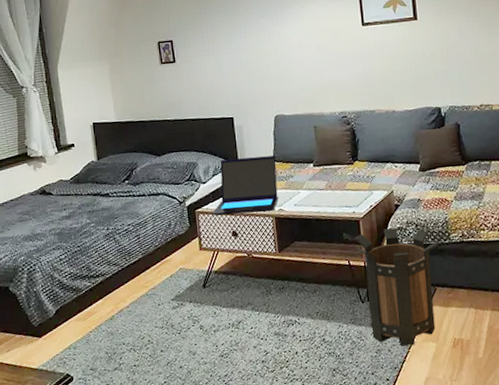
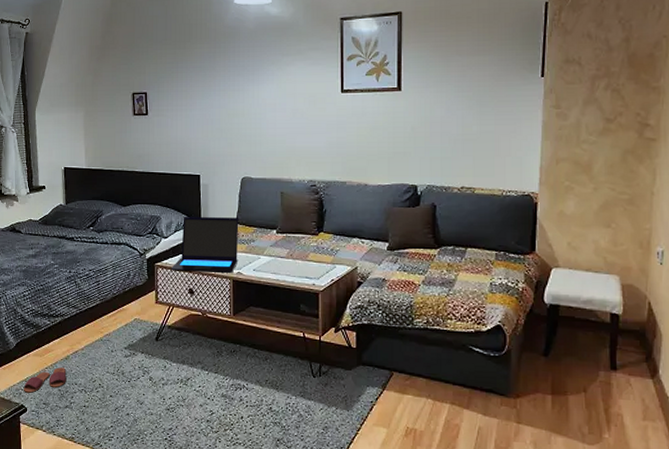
slippers: none [67,329,113,361] -> present [23,367,67,393]
decorative basket: present [354,228,439,346] -> none [312,305,401,428]

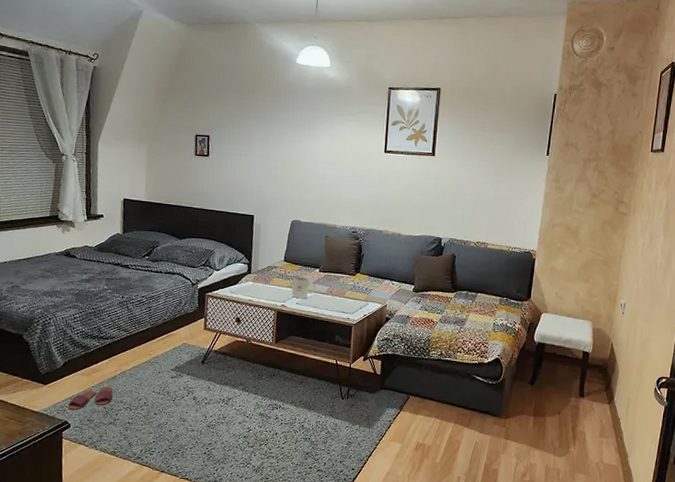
laptop: present [170,216,239,273] -> none [220,251,287,305]
mug: none [247,240,273,265] -> present [291,277,315,299]

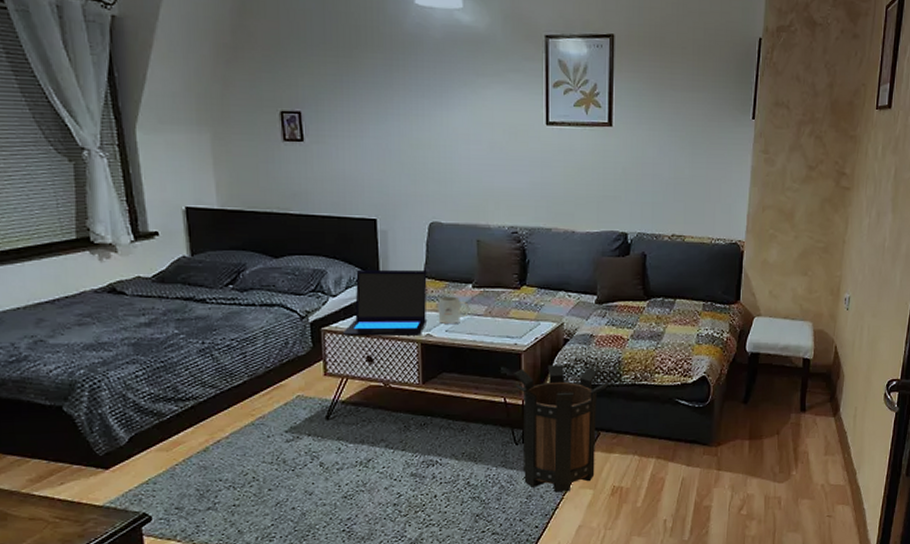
slippers: present [68,386,113,410] -> none [144,462,207,498]
laptop: none [220,251,287,305] -> present [342,269,427,336]
decorative basket: none [345,337,419,443] -> present [514,365,609,493]

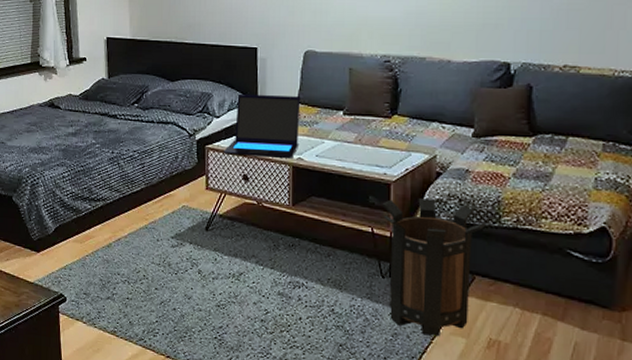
mug: present [438,296,469,325] -> none [309,122,339,150]

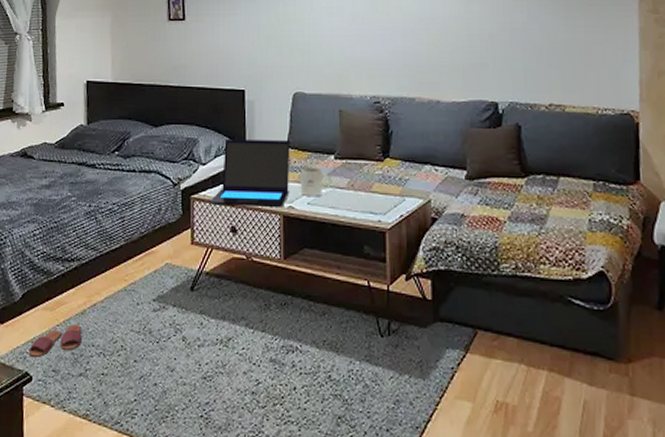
slippers: none [62,255,109,282] -> present [28,324,82,357]
mug: none [309,122,339,150] -> present [300,167,331,197]
decorative basket: present [382,198,486,337] -> none [378,247,485,402]

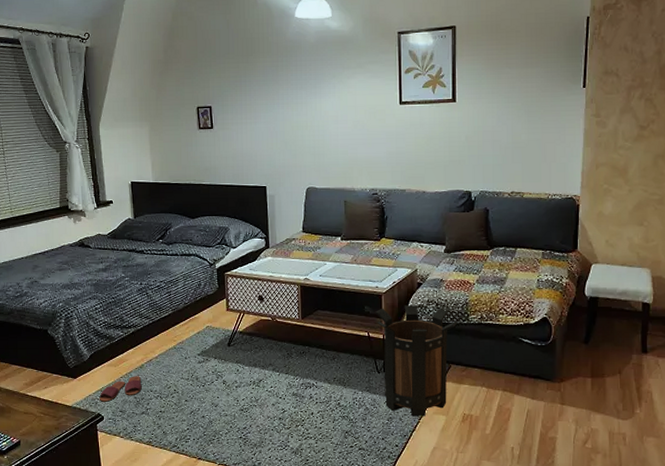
laptop: present [209,138,290,207] -> none [240,226,305,279]
mug: present [300,167,331,197] -> none [314,247,338,271]
decorative basket: none [378,247,485,402] -> present [376,305,458,417]

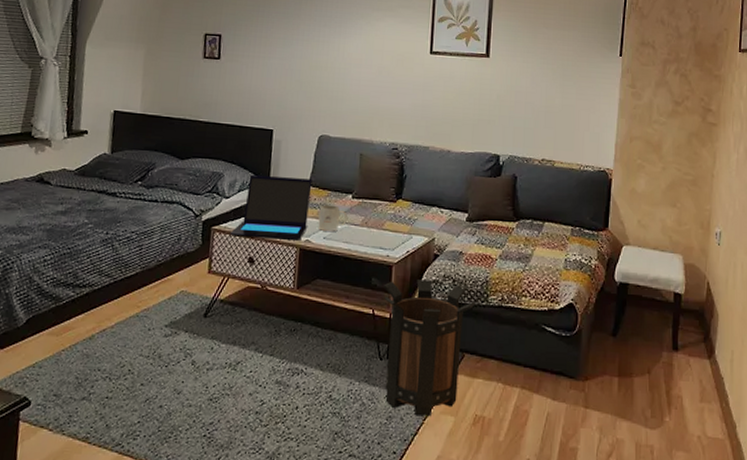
slippers: present [99,376,142,402] -> none [29,349,88,382]
laptop: none [240,226,305,279] -> present [229,174,313,240]
mug: none [314,247,338,271] -> present [318,204,347,232]

